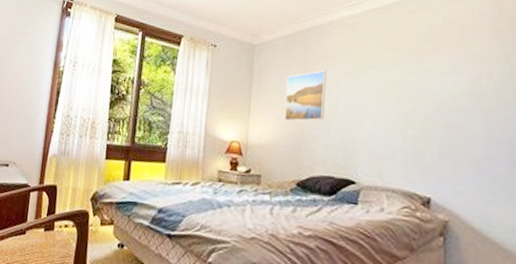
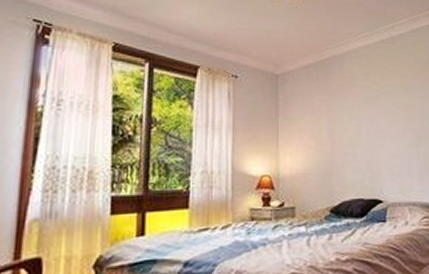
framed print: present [285,70,326,121] -> none [311,98,350,149]

